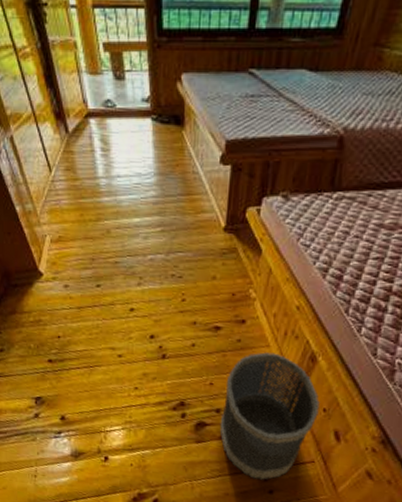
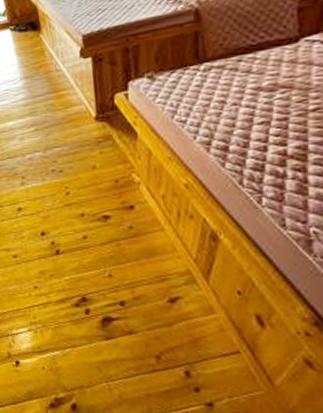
wastebasket: present [219,352,320,480] -> none [125,236,233,377]

